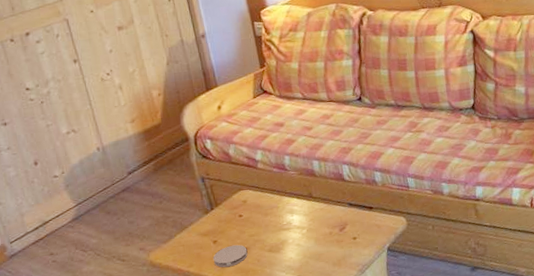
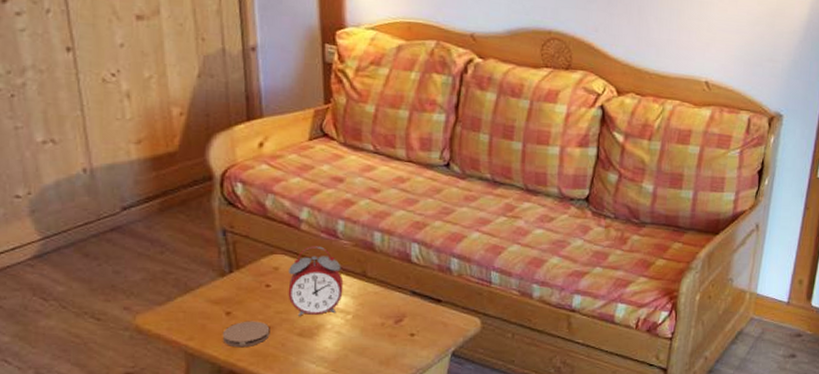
alarm clock: none [254,179,297,236] -> present [288,246,344,316]

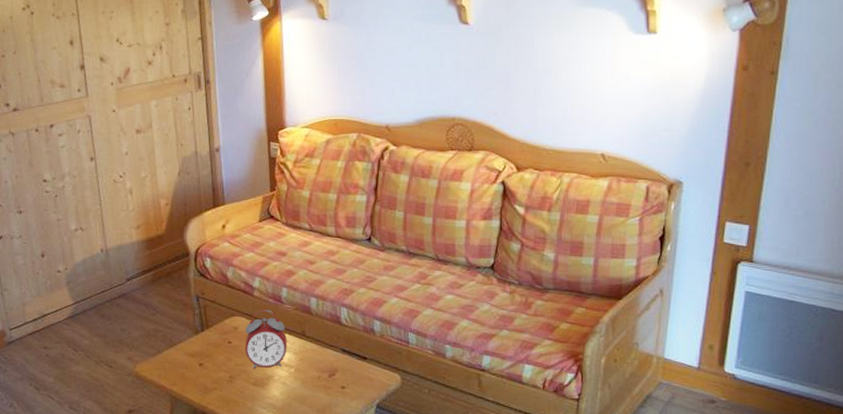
coaster: present [222,321,270,348] -> none [196,371,232,394]

